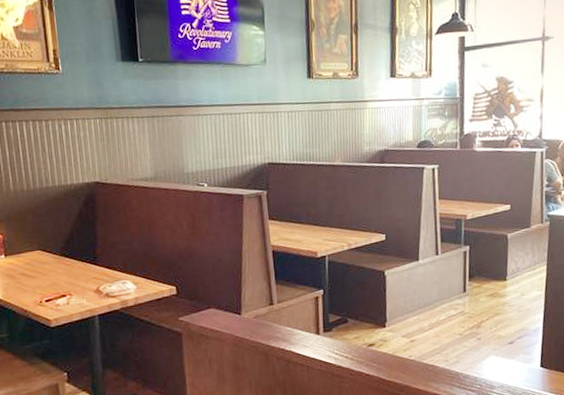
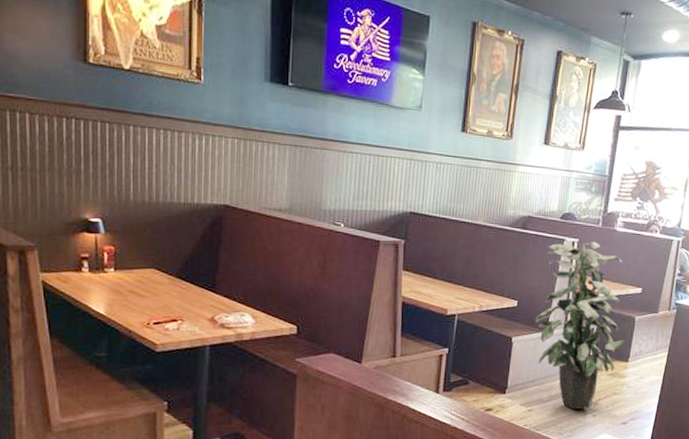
indoor plant: none [405,165,501,335] -> present [535,242,626,410]

